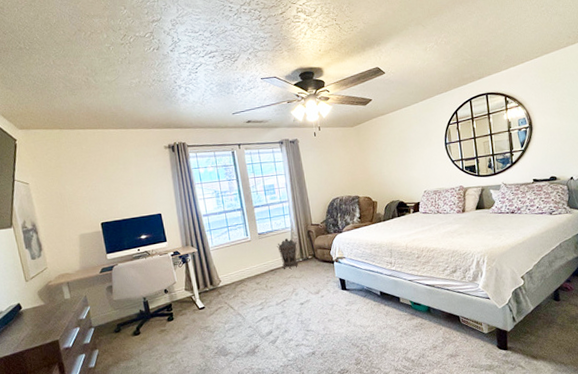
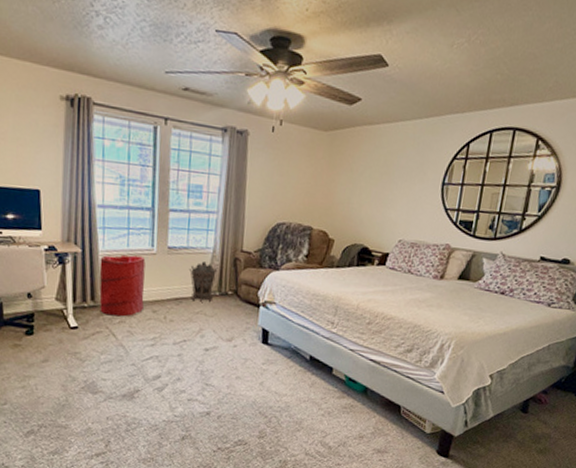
laundry hamper: none [211,244,249,294] -> present [99,255,146,317]

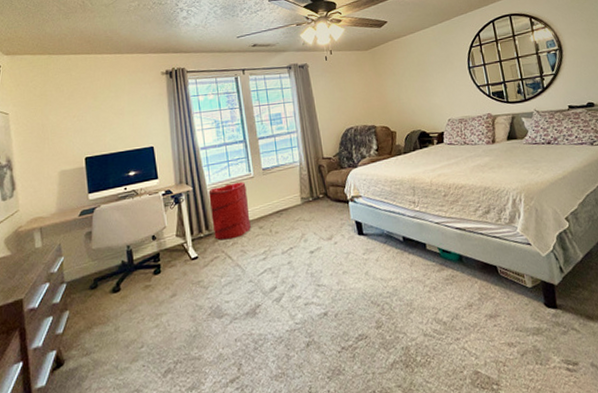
lantern: present [188,261,218,303] -> none [282,174,309,211]

